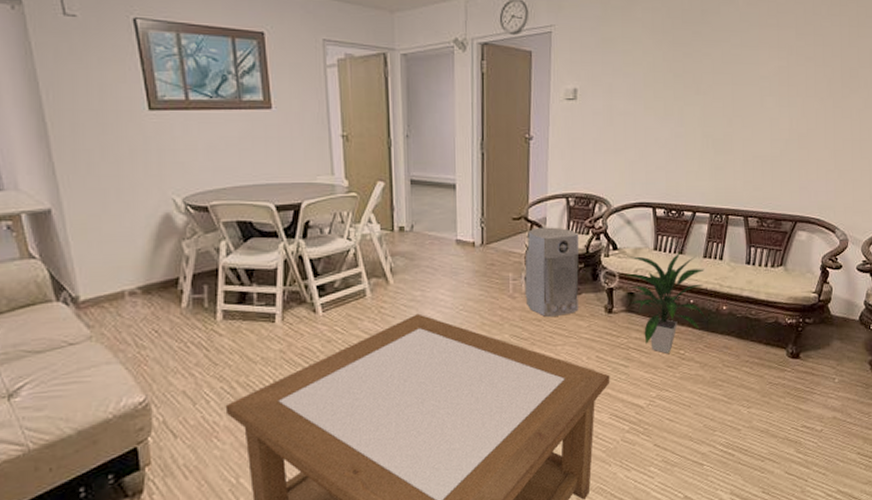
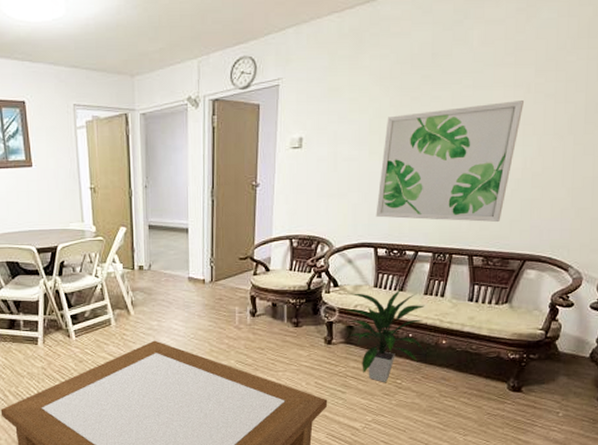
air purifier: present [525,227,579,318] -> none [250,266,302,347]
wall art: none [653,62,787,182] -> present [376,100,524,222]

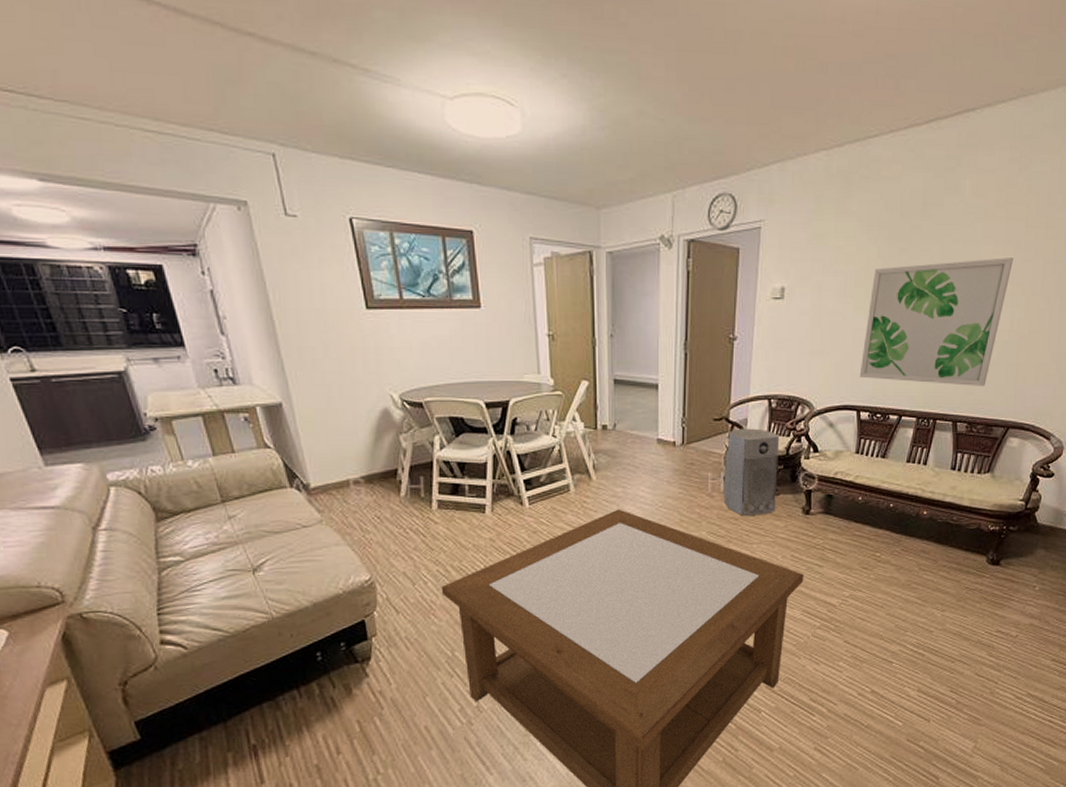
air purifier: none [250,266,302,347] -> present [723,428,780,517]
indoor plant: present [346,288,425,382] -> none [825,455,907,555]

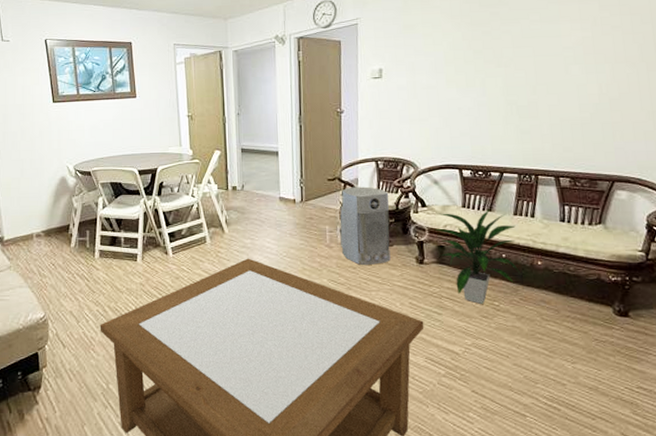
indoor plant: none [825,455,907,555] -> present [435,208,521,304]
wall art: present [859,258,1013,386] -> none [457,32,592,144]

